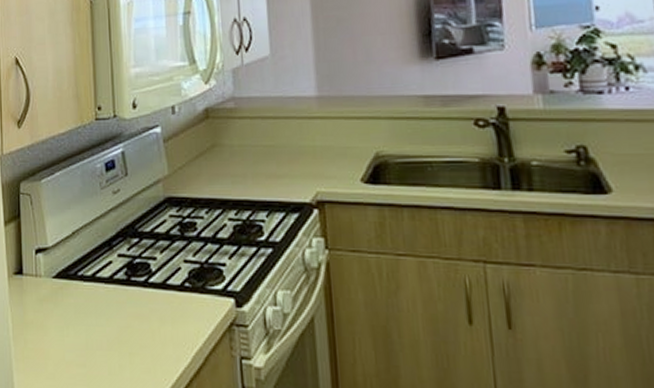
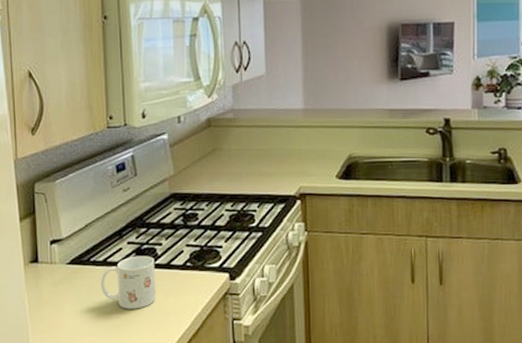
mug: none [88,271,151,337] -> present [100,255,156,309]

